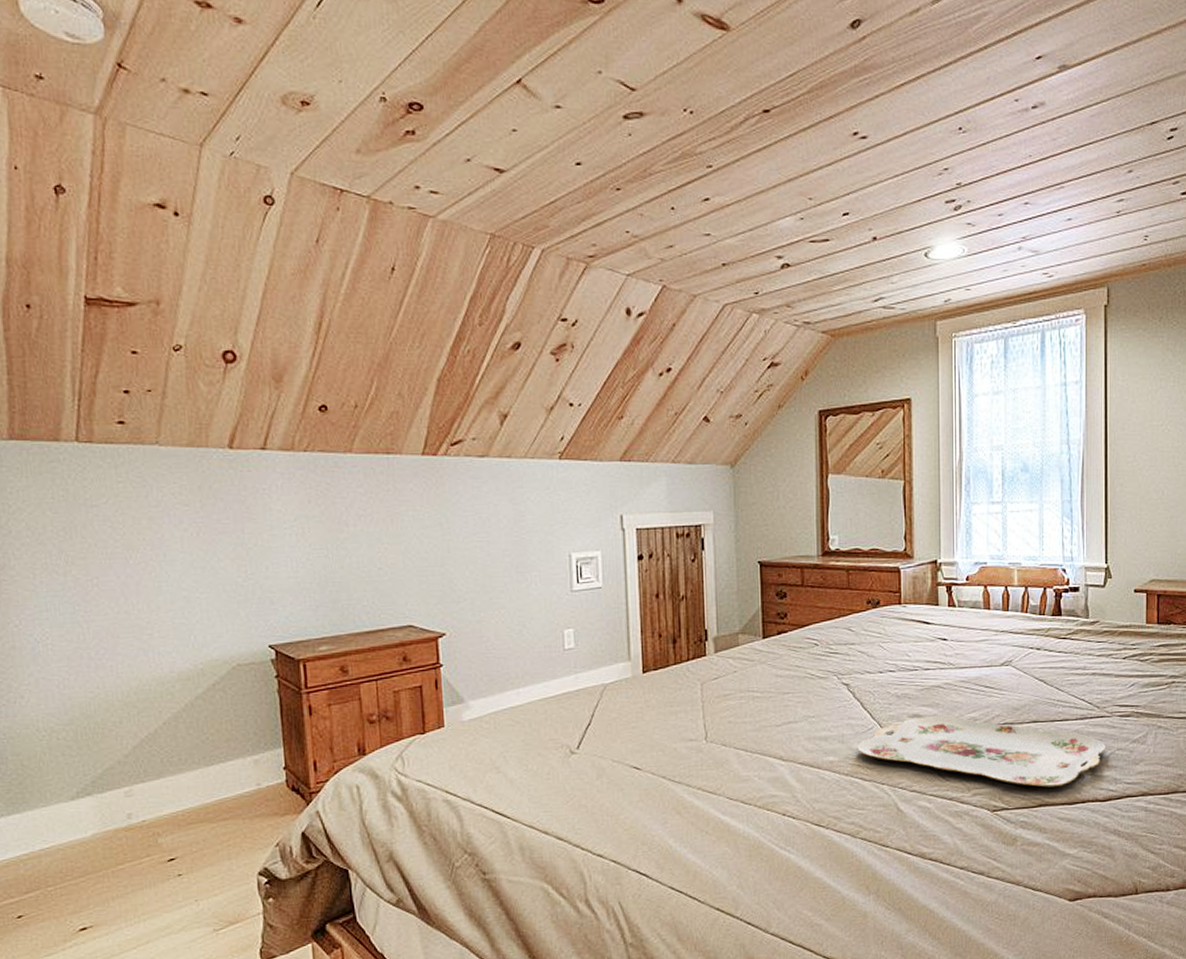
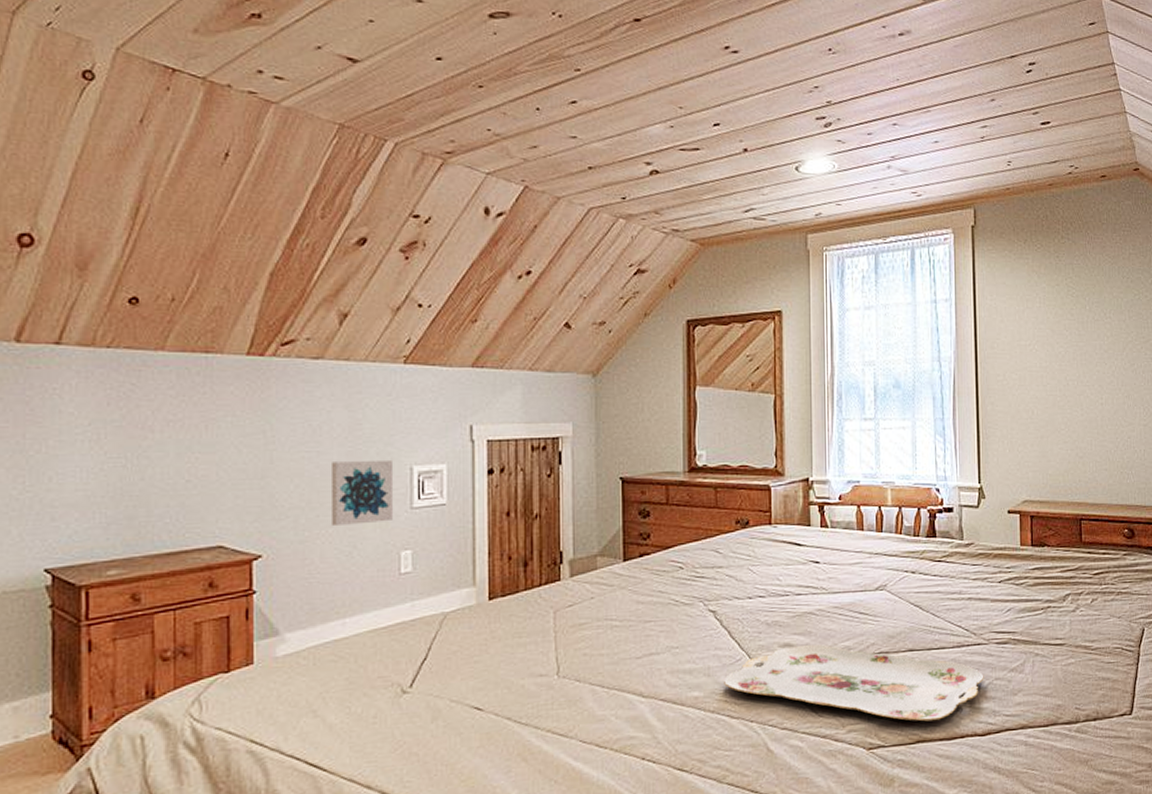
wall art: none [499,547,555,608] -> present [330,459,392,527]

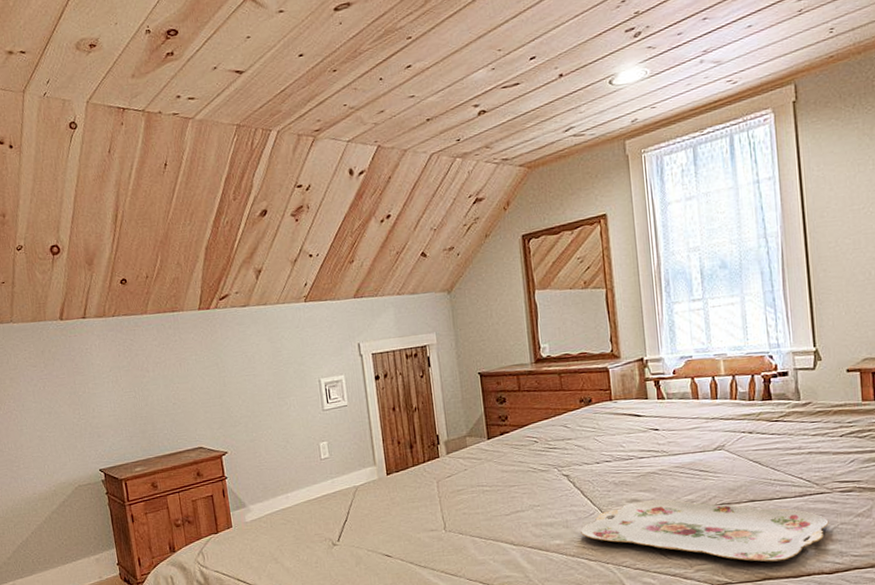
wall art: present [330,459,392,527] -> none [263,375,311,428]

